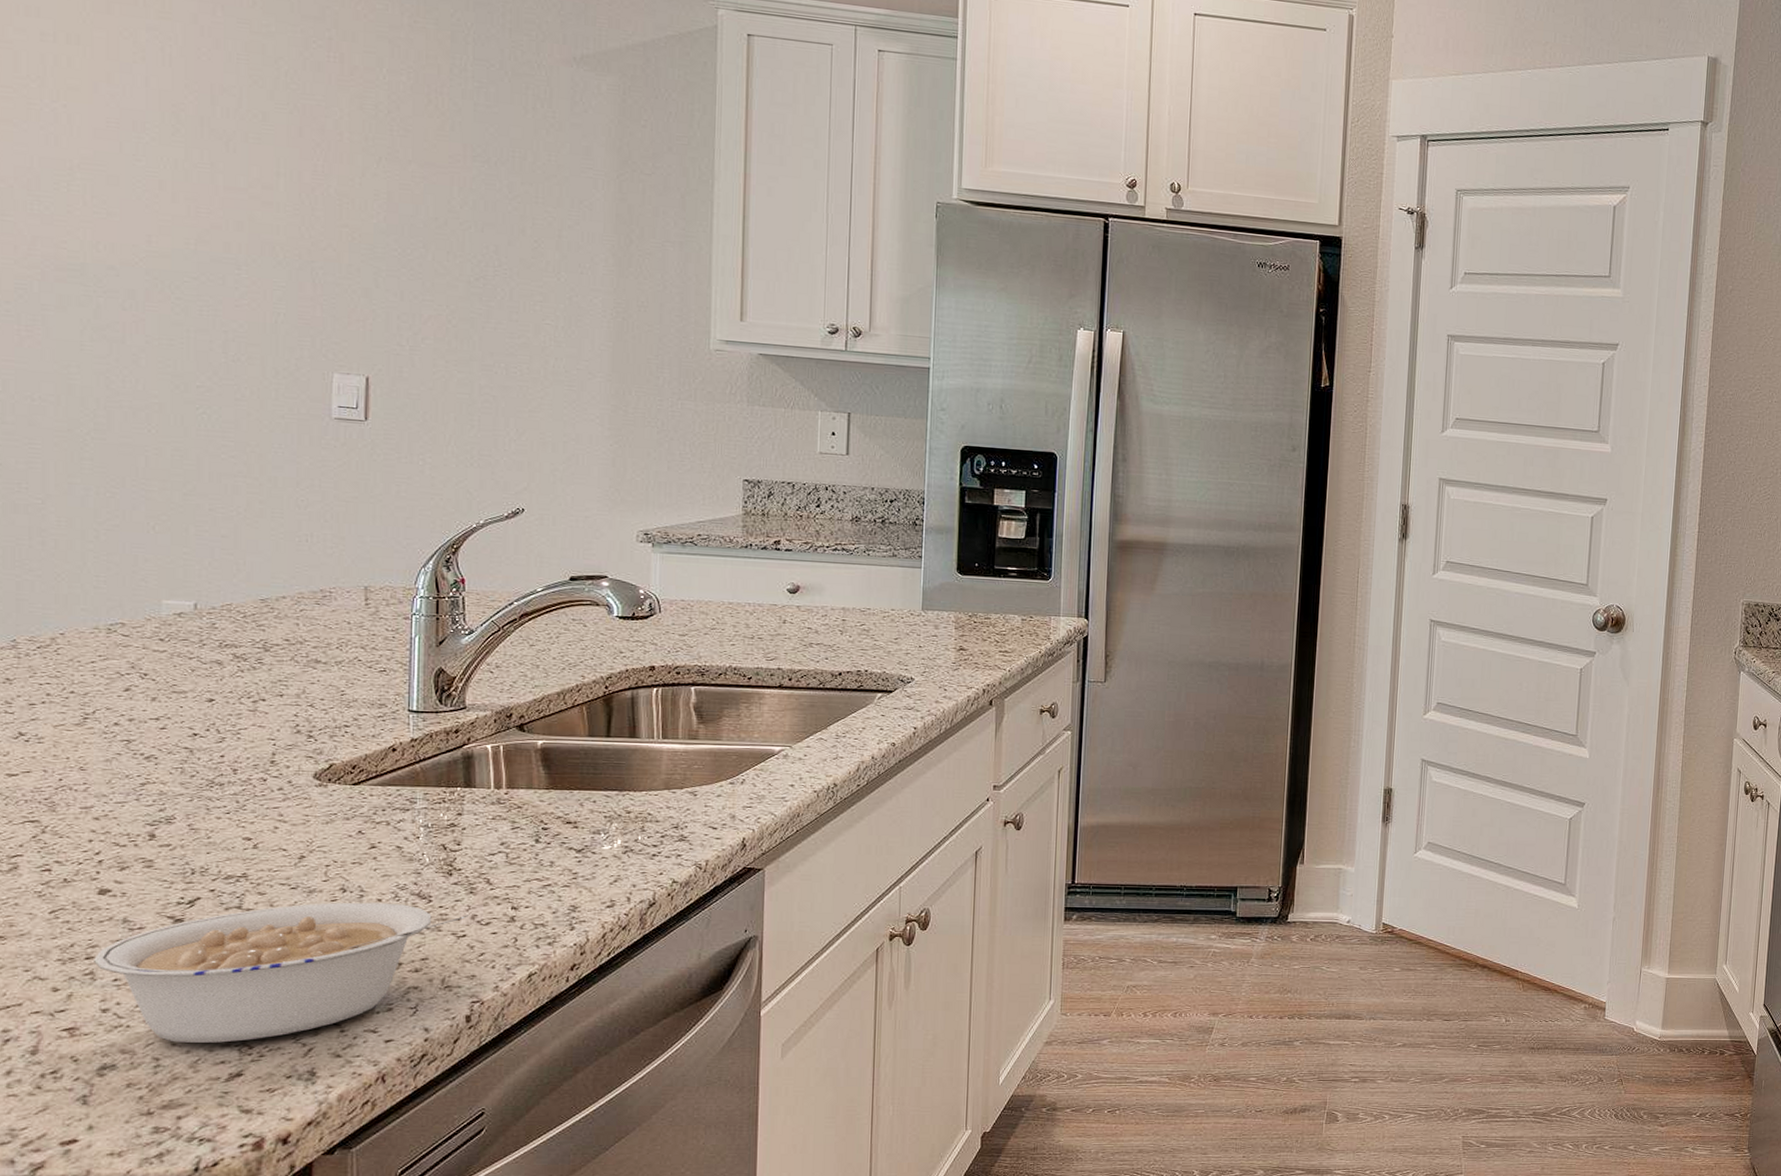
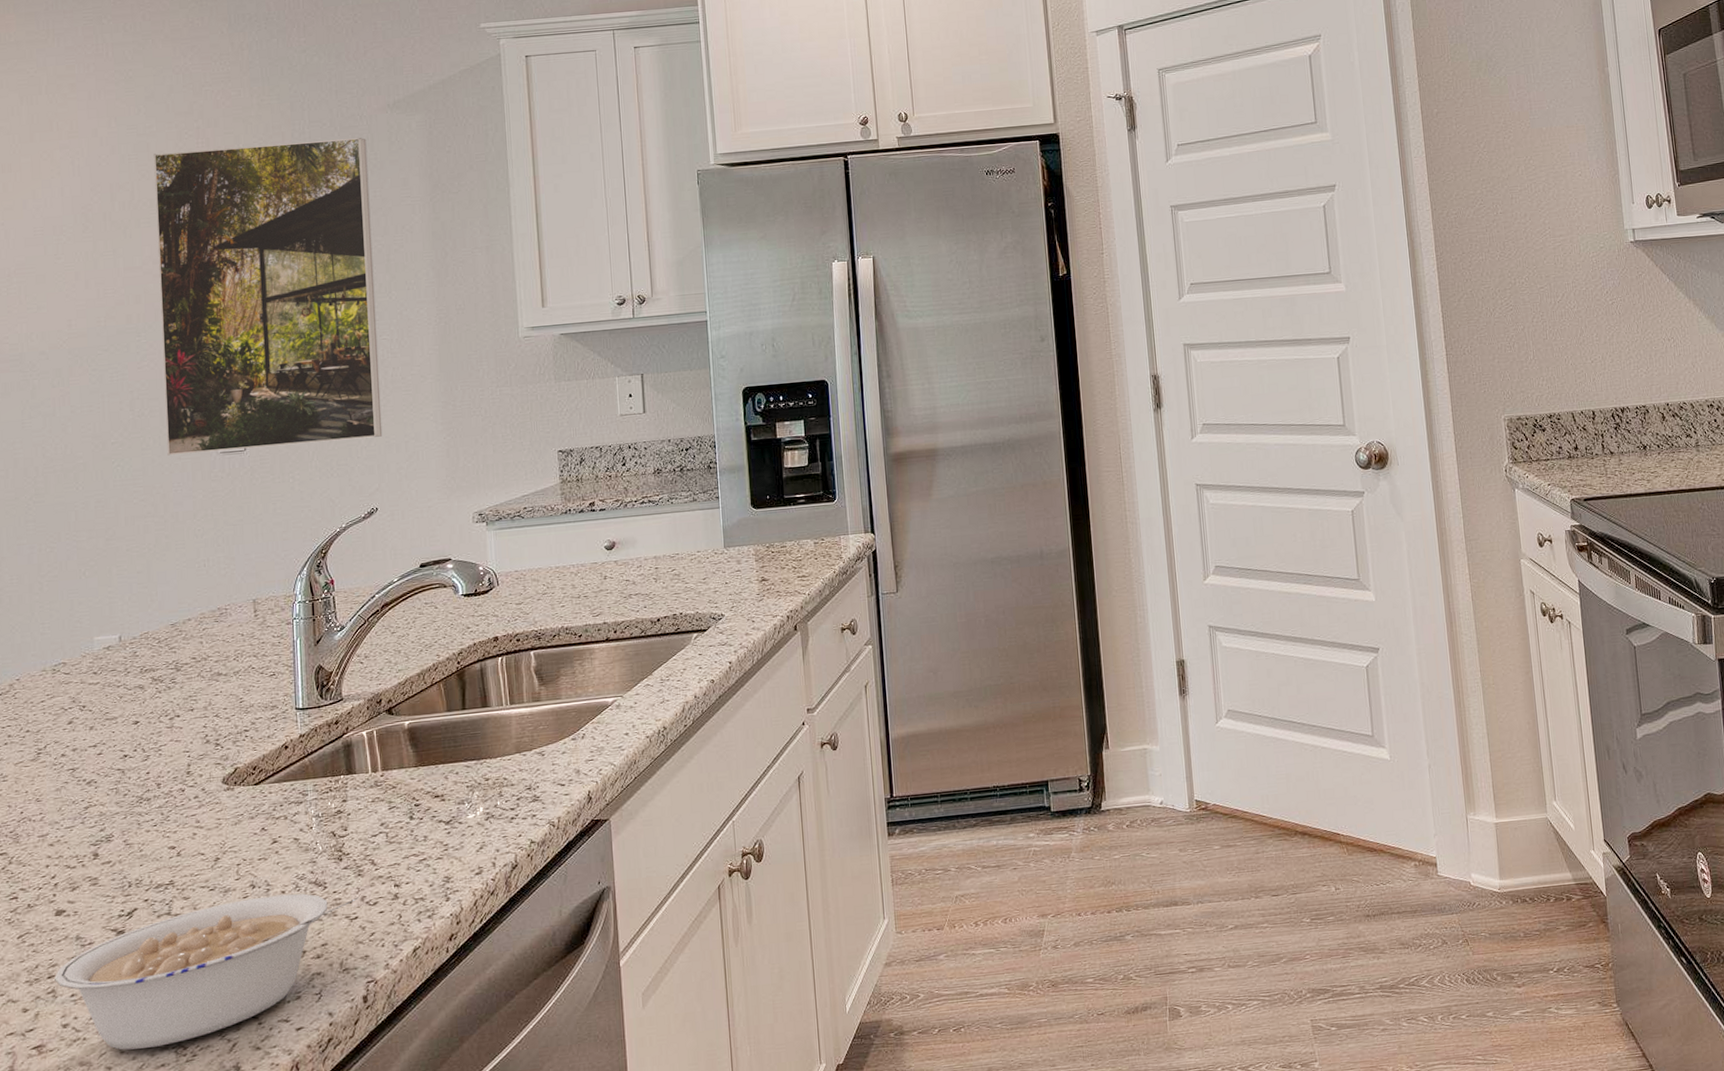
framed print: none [267,58,544,432] -> present [153,138,383,456]

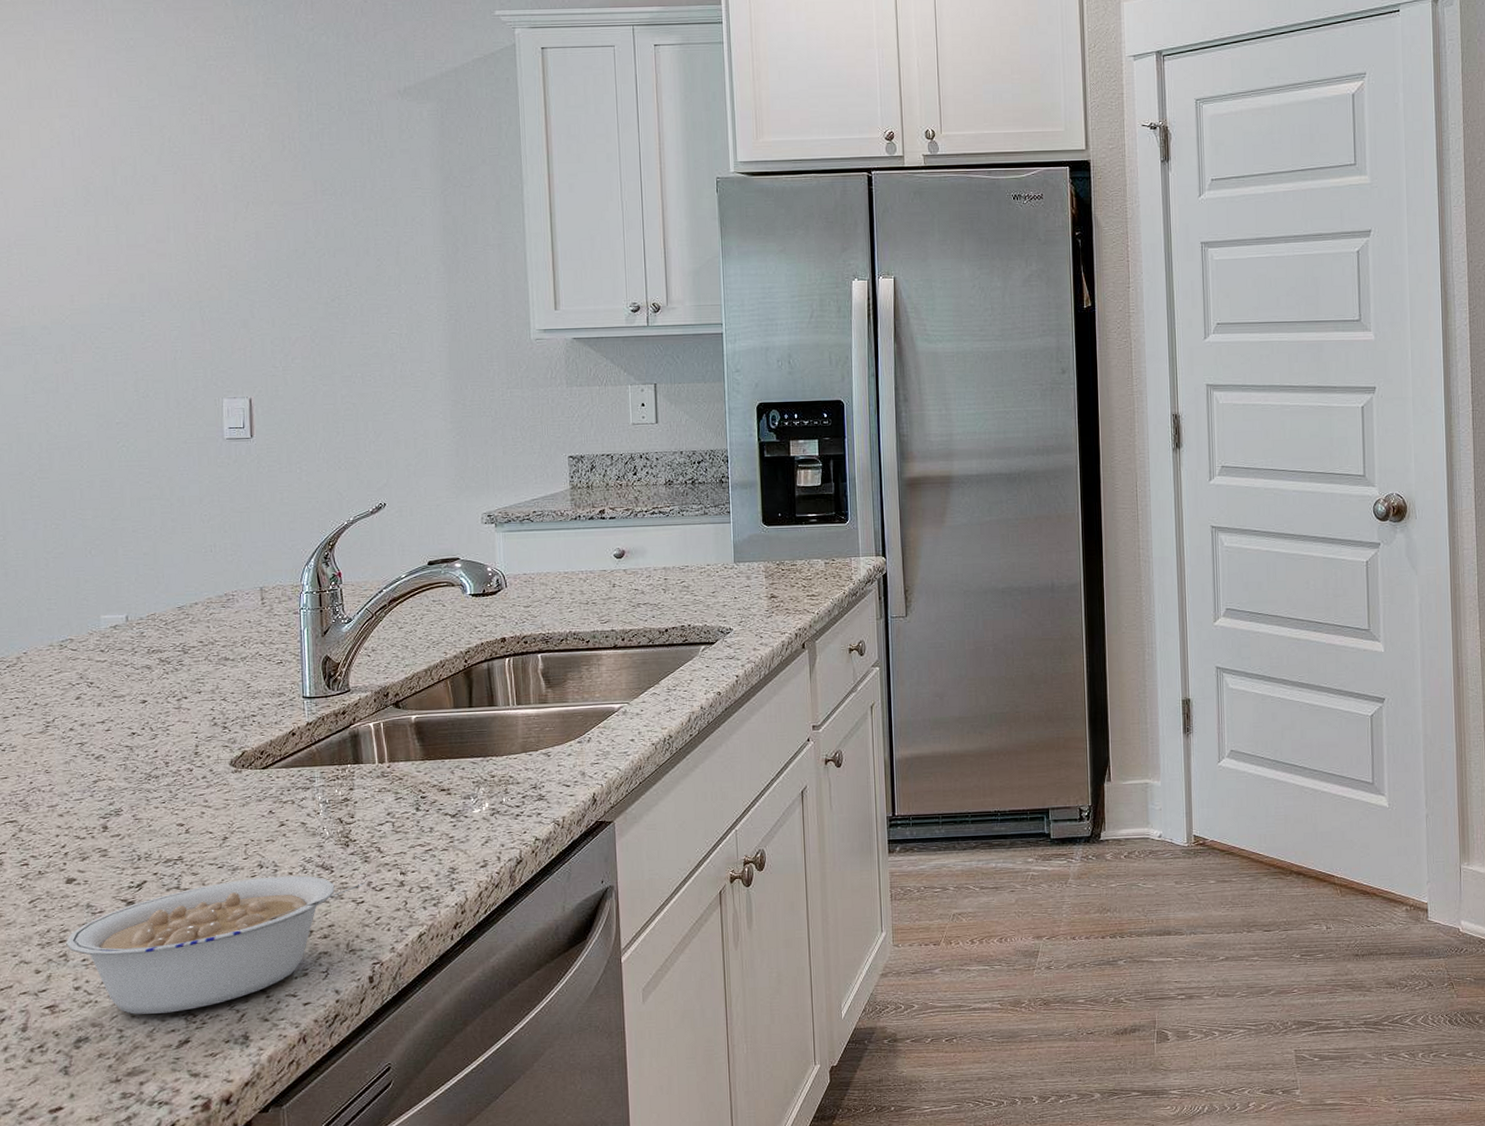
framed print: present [153,138,383,456] -> none [156,123,391,439]

